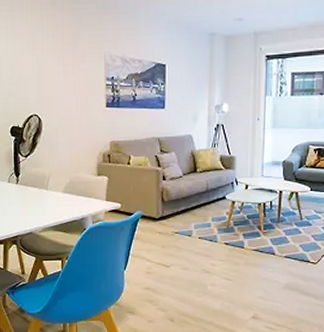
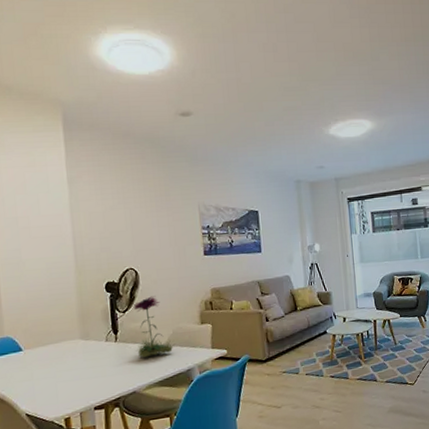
flower: none [34,143,71,201] -> present [133,296,175,357]

